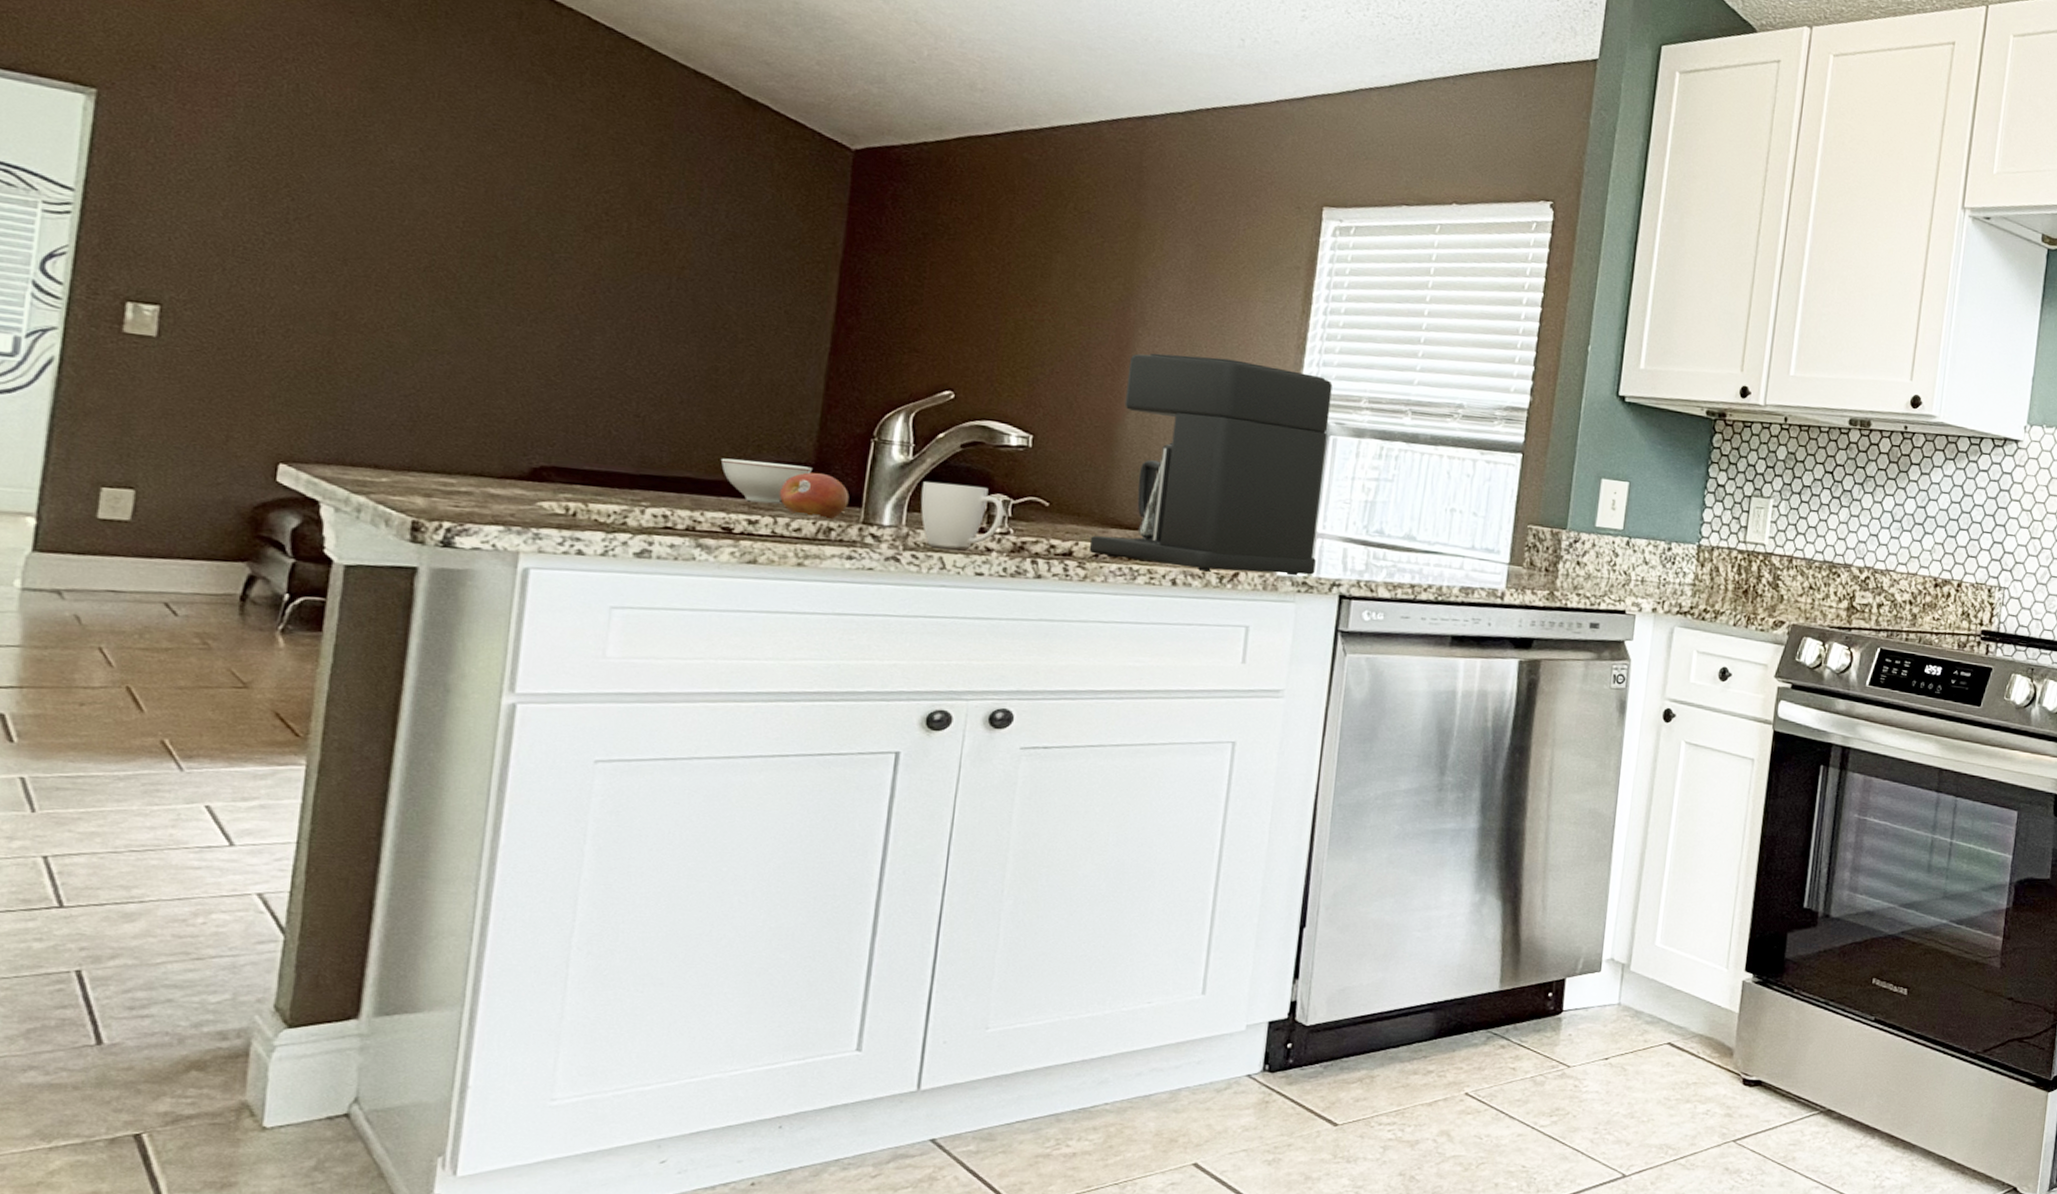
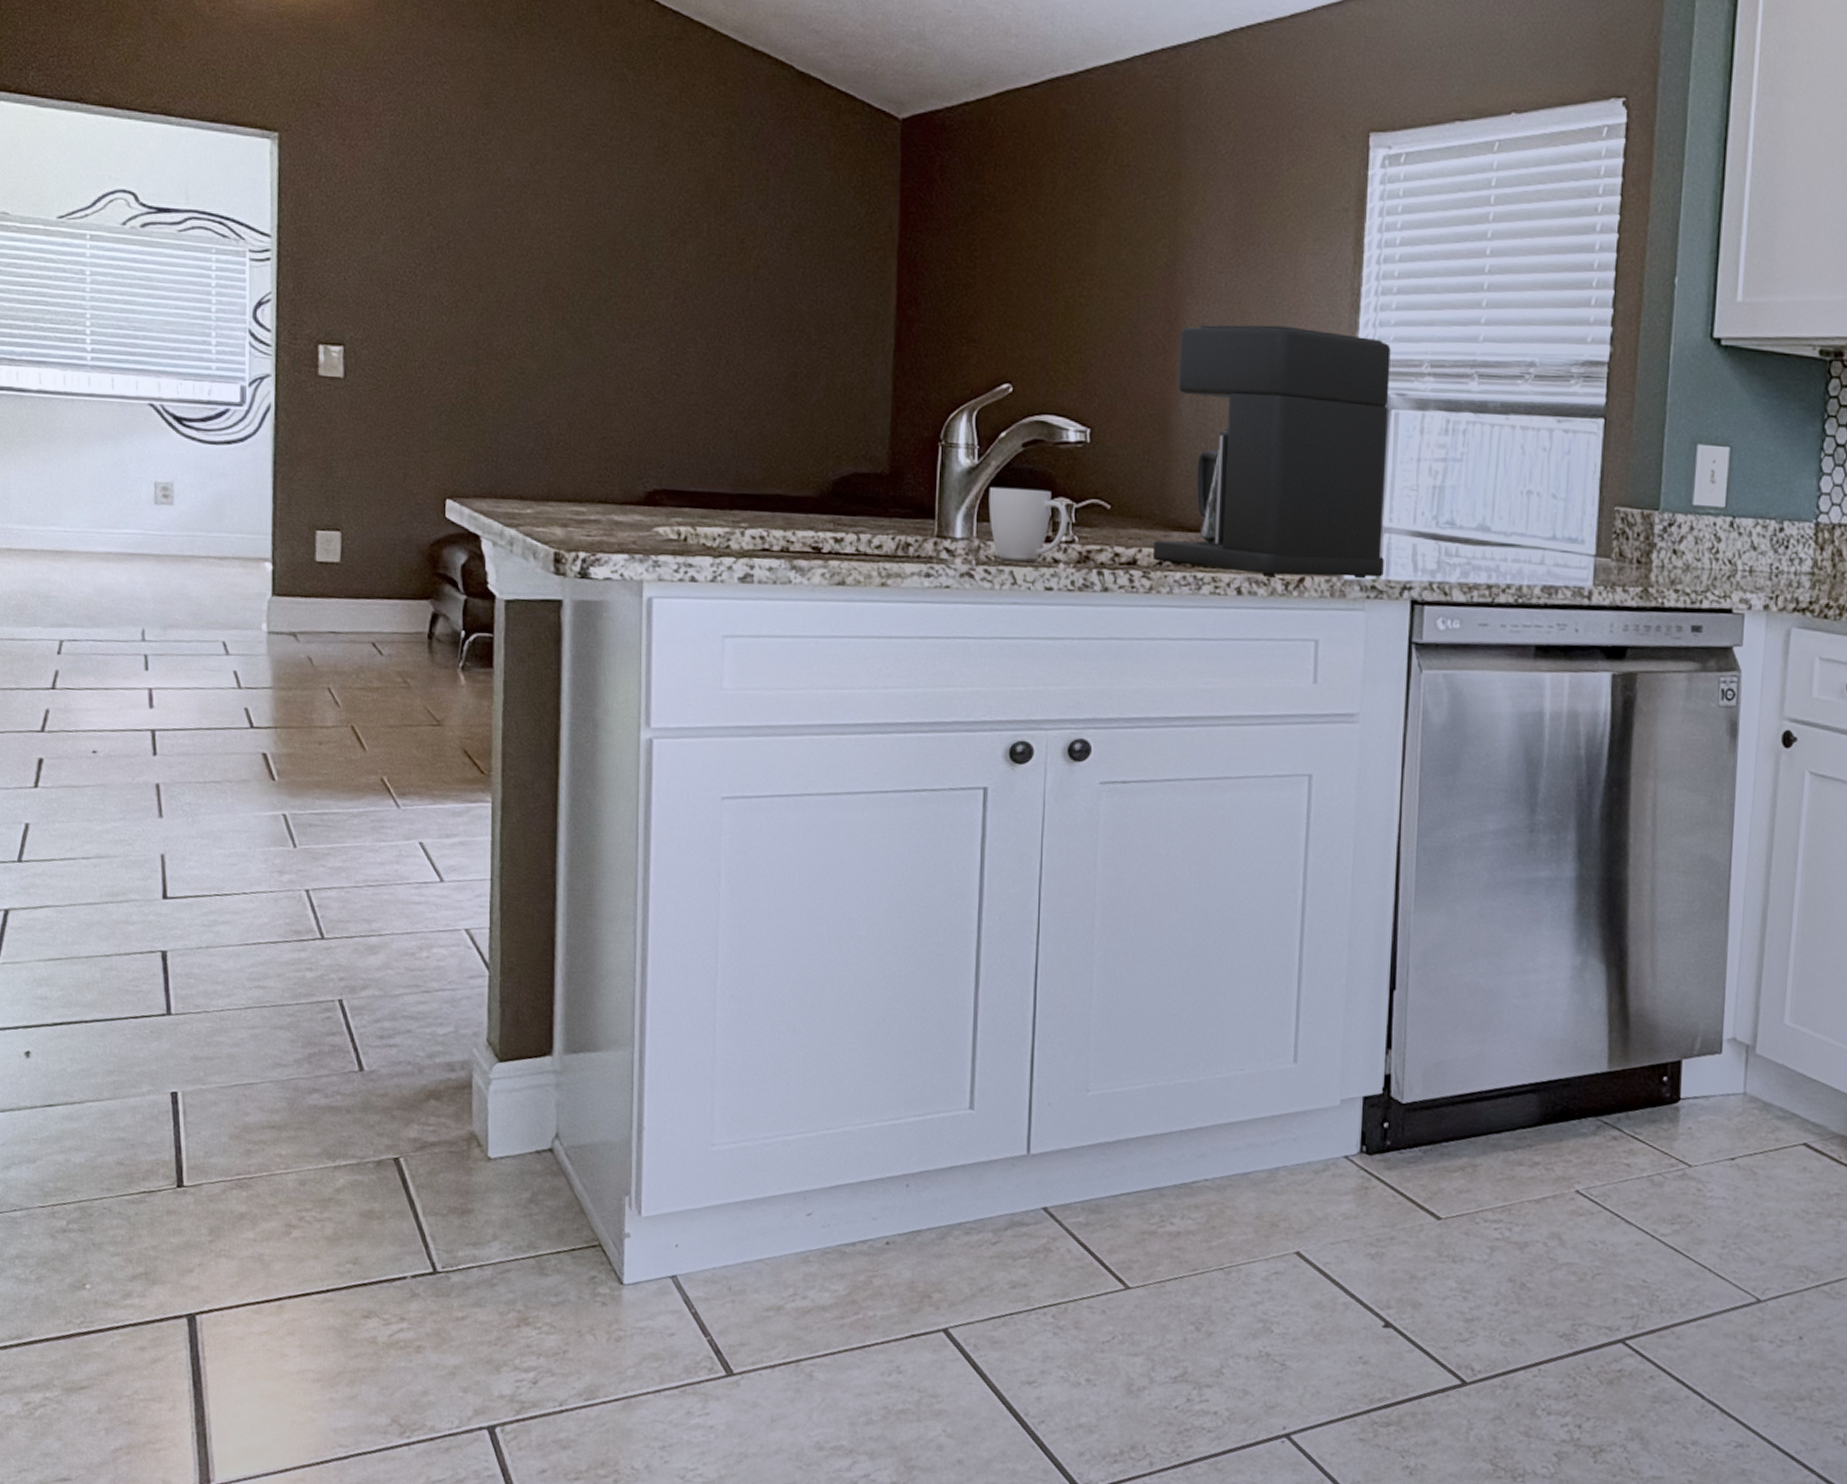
bowl: present [720,458,812,504] -> none [805,472,887,520]
fruit: present [779,472,850,521] -> none [859,482,923,536]

